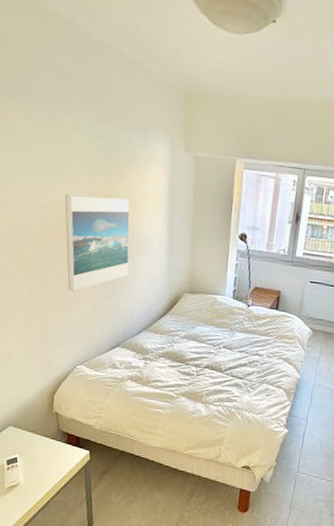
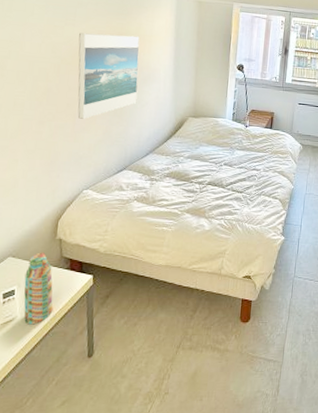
water bottle: none [25,424,54,492] -> present [23,252,53,325]

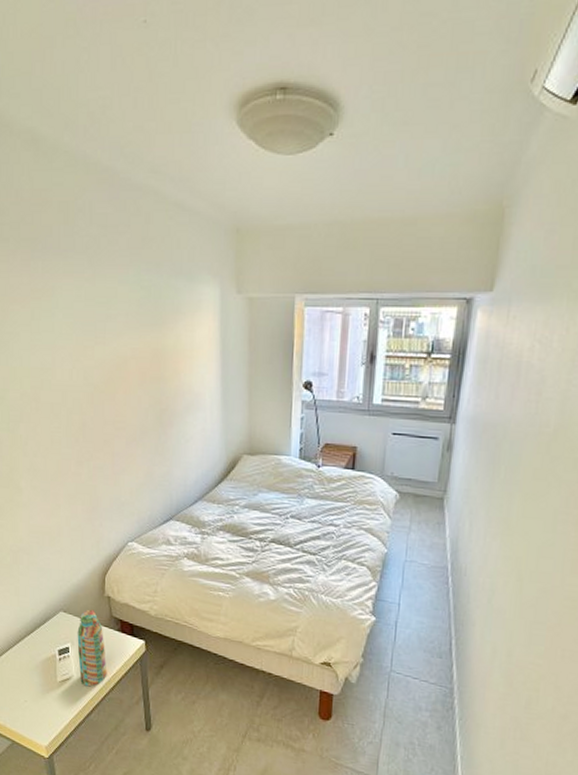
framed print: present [78,33,140,119] -> none [111,351,181,458]

